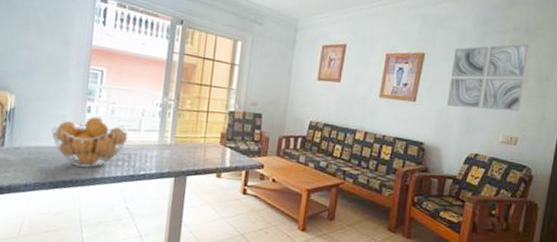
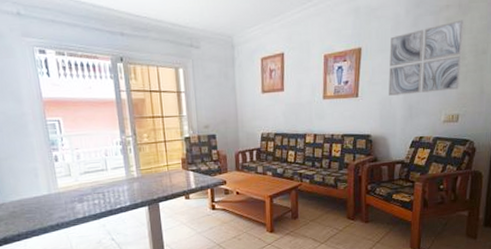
fruit basket: present [51,116,129,168] -> none [27,164,98,211]

